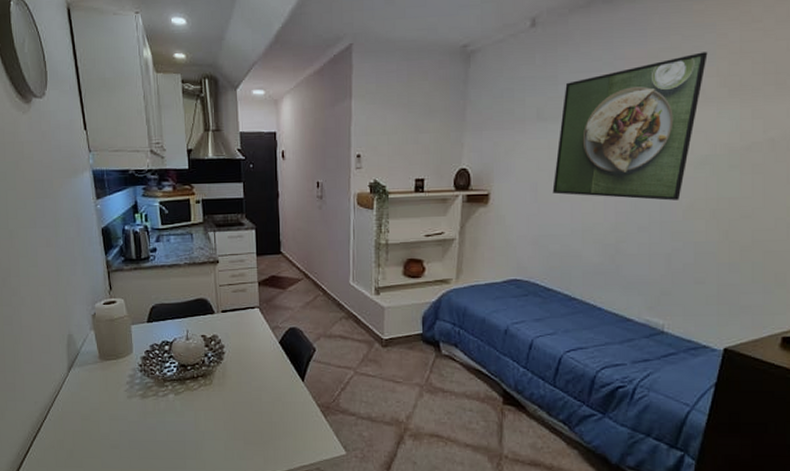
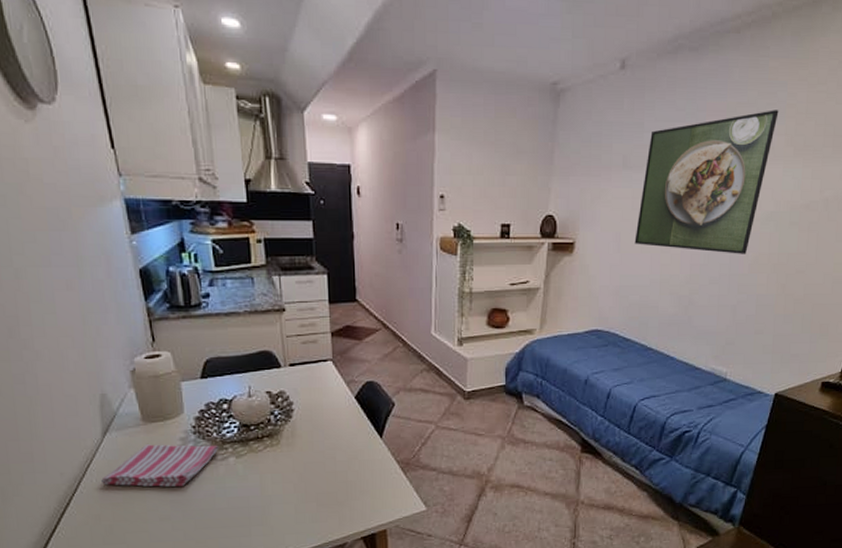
dish towel: none [66,380,161,418] -> present [101,444,219,487]

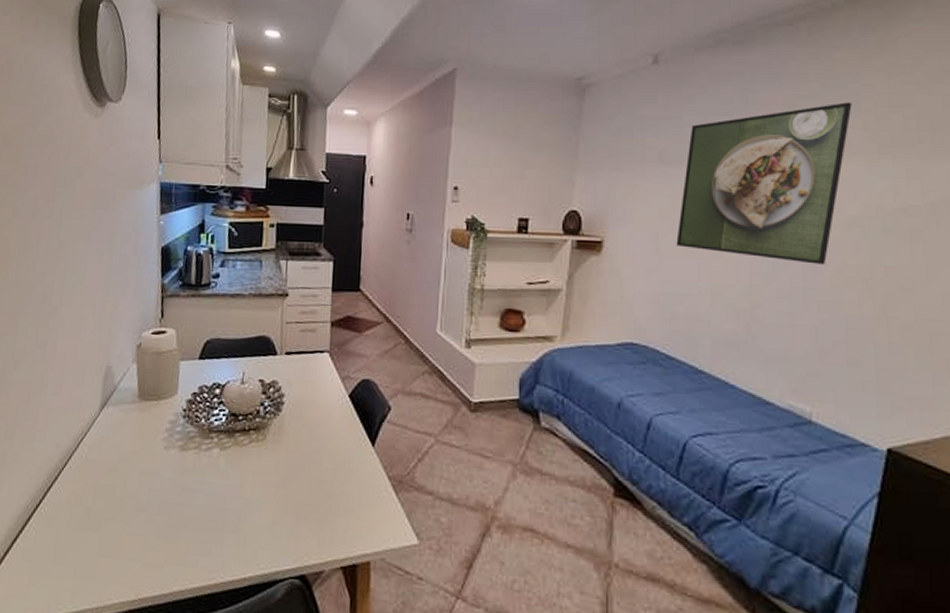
dish towel: present [101,444,219,487] -> none [90,424,206,474]

